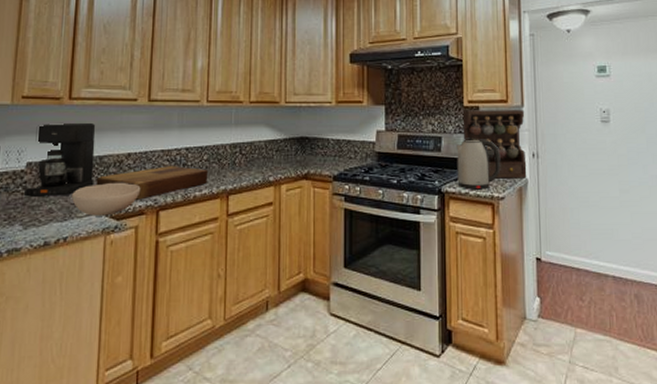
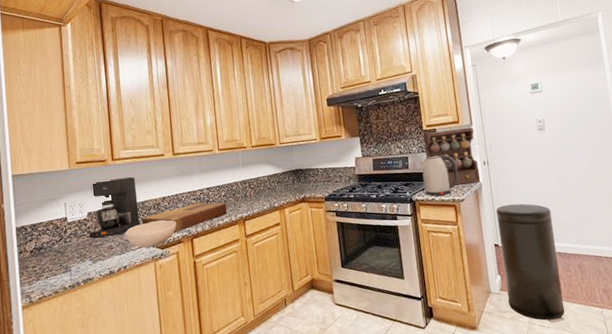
pedal bin: none [541,210,615,364] -> present [496,203,565,322]

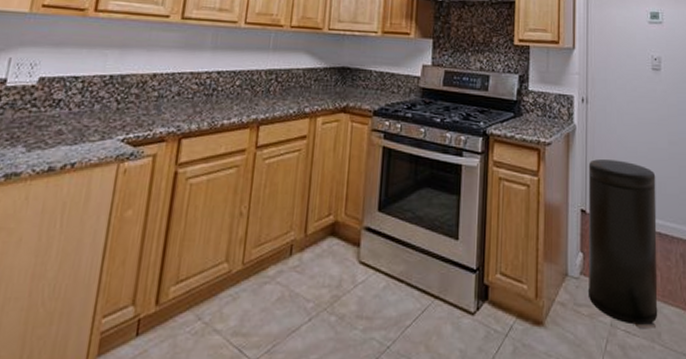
coffee maker: present [88,176,141,239] -> none [31,35,121,117]
bowl: present [125,219,177,248] -> none [85,104,164,141]
cutting board: present [141,203,228,232] -> none [114,90,240,126]
kettle: present [421,154,459,197] -> none [503,78,549,134]
spice rack: present [422,127,481,185] -> none [511,49,576,124]

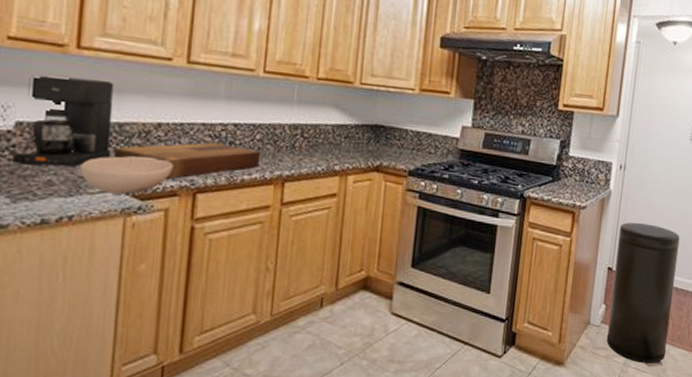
coffee maker: none [31,35,121,117] -> present [10,75,115,167]
bowl: none [85,104,164,141] -> present [80,155,174,194]
cutting board: none [114,90,240,126] -> present [113,142,261,179]

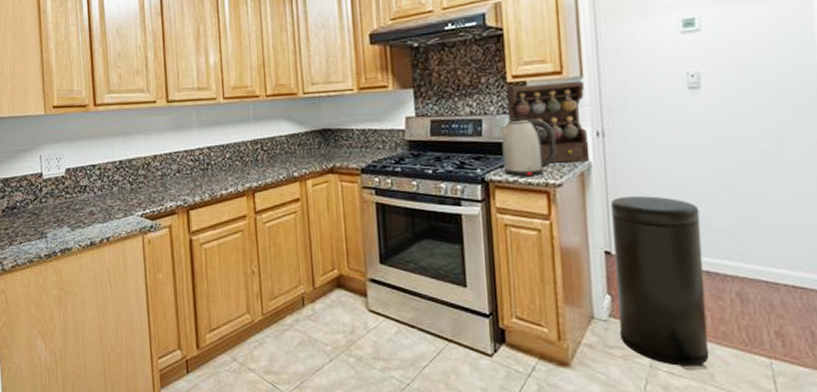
coffee maker: present [10,75,115,167] -> none [66,127,127,201]
bowl: present [80,155,174,194] -> none [109,183,170,217]
cutting board: present [113,142,261,179] -> none [128,165,233,200]
kettle: none [541,143,589,198] -> present [500,118,557,177]
spice rack: none [553,113,619,190] -> present [506,81,590,163]

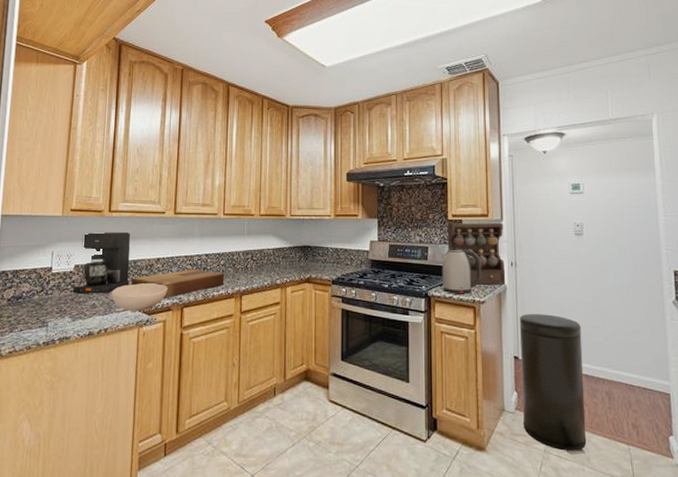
coffee maker: none [66,127,127,201] -> present [72,231,131,294]
bowl: none [109,183,170,217] -> present [111,282,168,311]
cutting board: none [128,165,233,200] -> present [131,270,225,298]

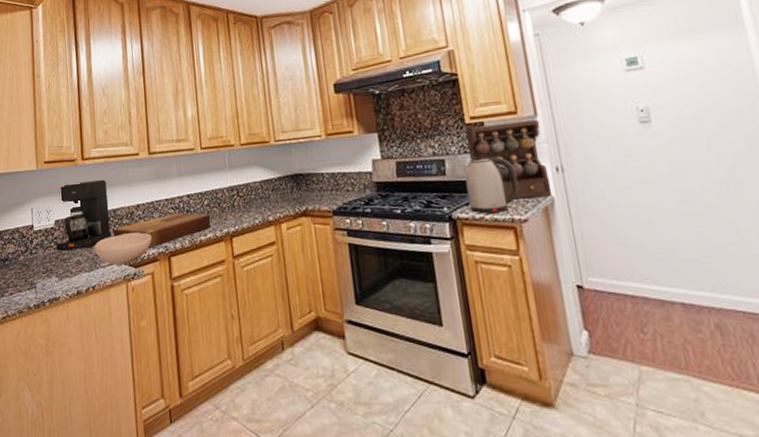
pedal bin: present [519,314,587,454] -> none [577,228,696,408]

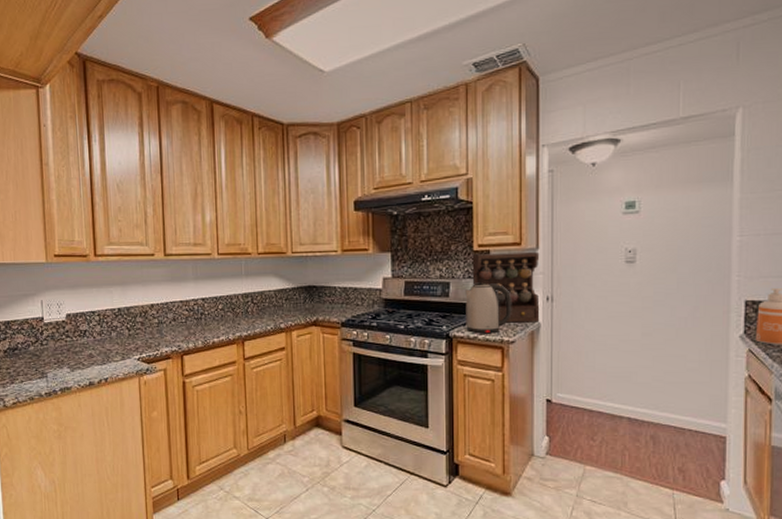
coffee maker: present [55,179,112,251] -> none [66,277,125,344]
bowl: present [95,232,152,265] -> none [107,330,166,360]
cutting board: present [113,213,212,248] -> none [126,315,225,346]

